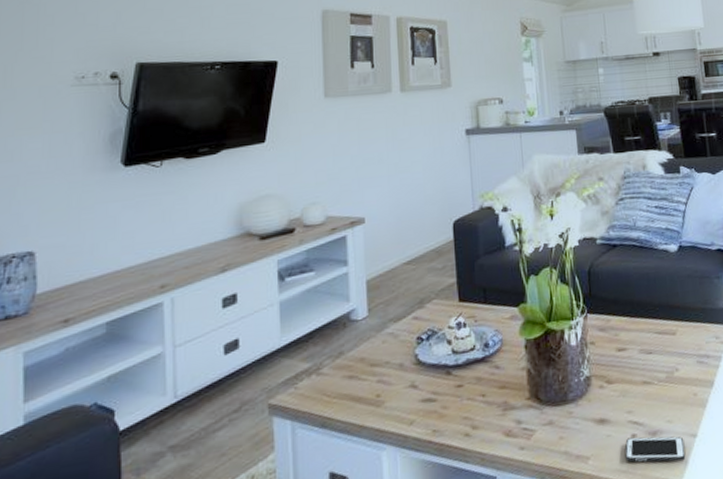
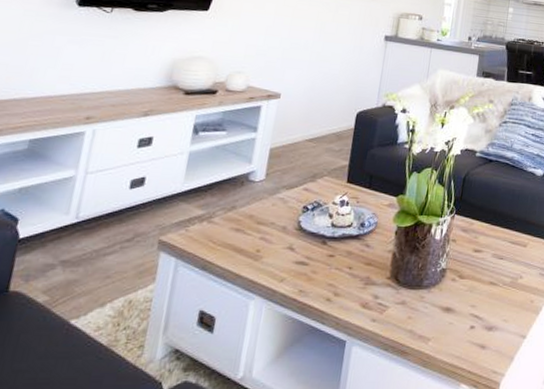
cell phone: present [625,436,686,462] -> none [461,328,515,356]

